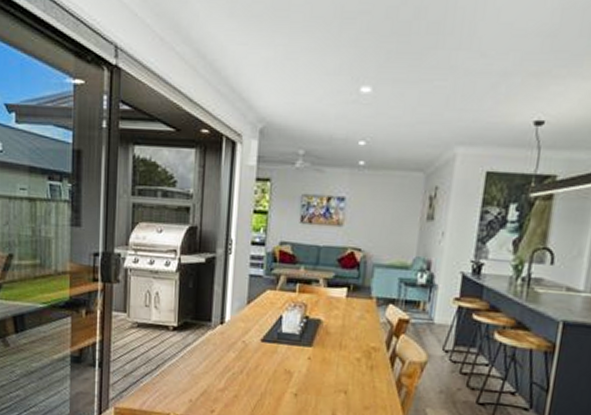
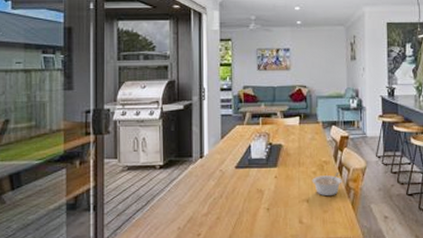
legume: none [354,363,394,391] -> present [312,173,342,197]

